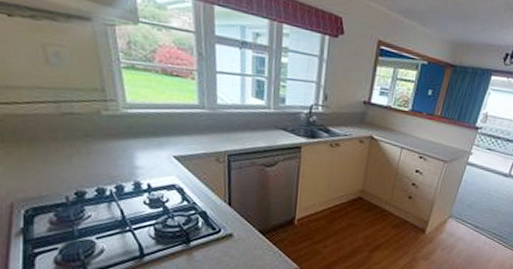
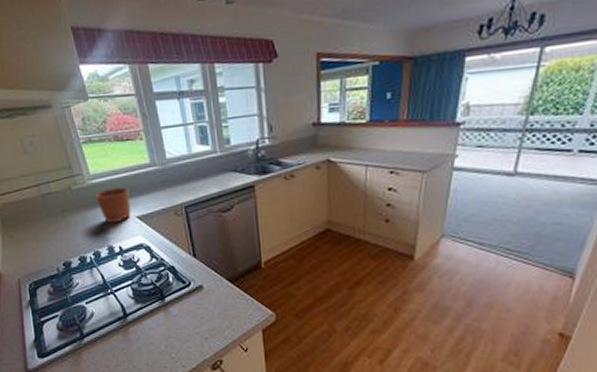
plant pot: none [128,110,170,160] -> present [94,176,132,224]

